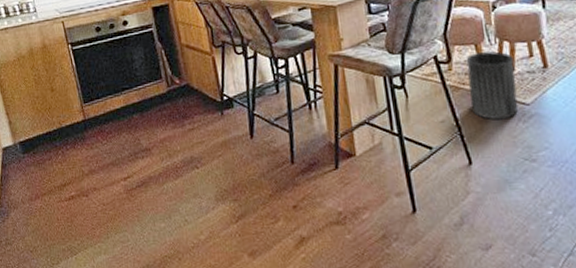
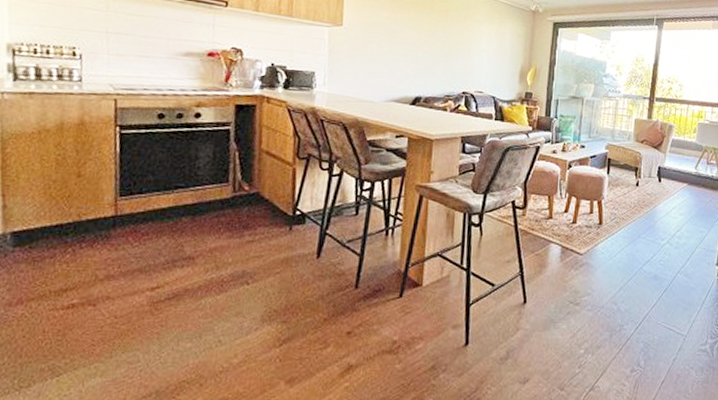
trash can: present [466,51,518,120] -> none [534,203,577,266]

